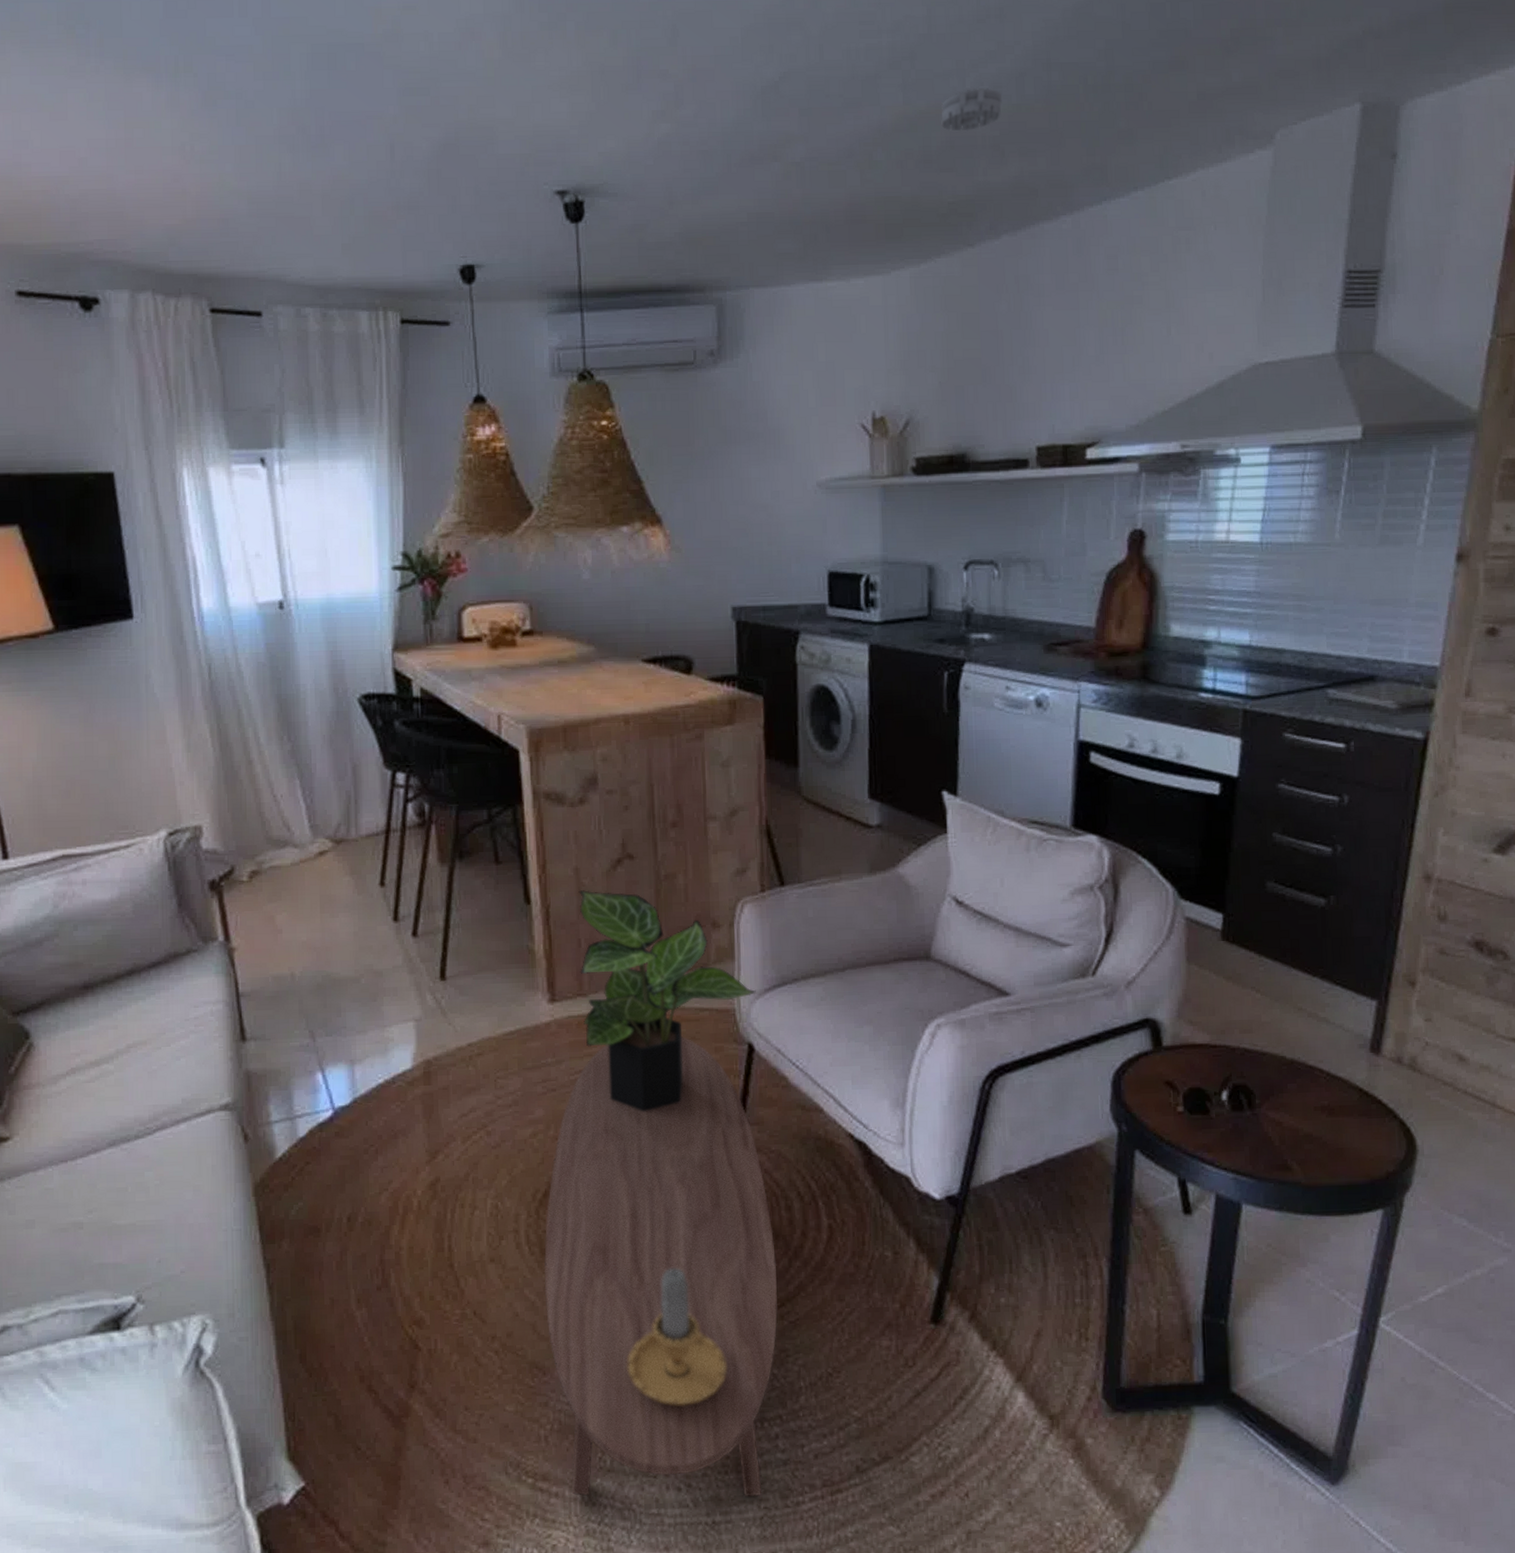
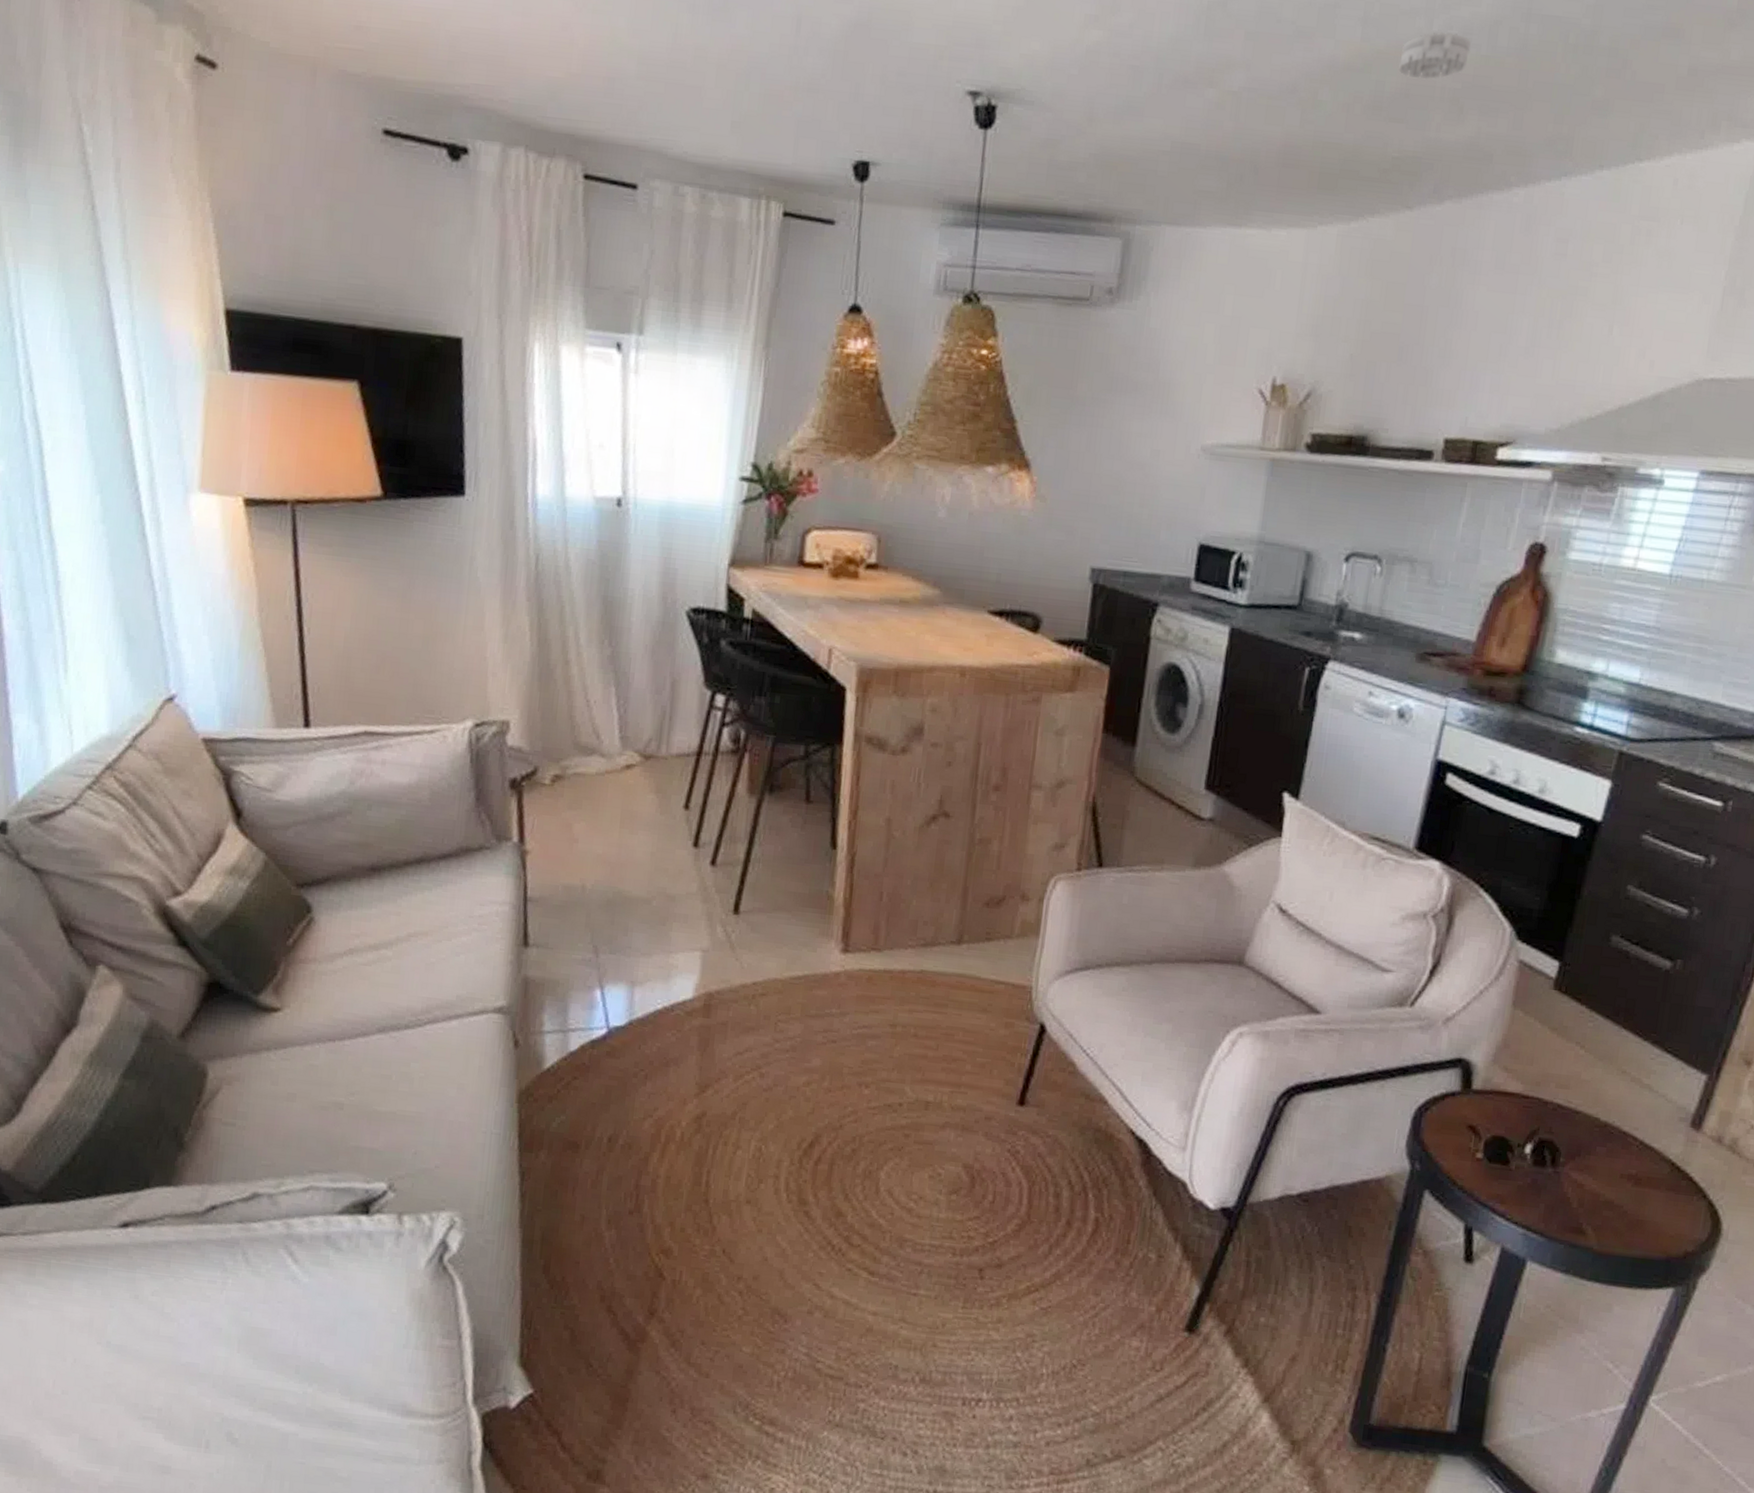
coffee table: present [543,1035,778,1496] -> none [795,1003,1038,1473]
potted plant: present [578,890,756,1113] -> none [873,842,1057,1078]
candle: present [628,1267,726,1405] -> none [870,1236,971,1373]

